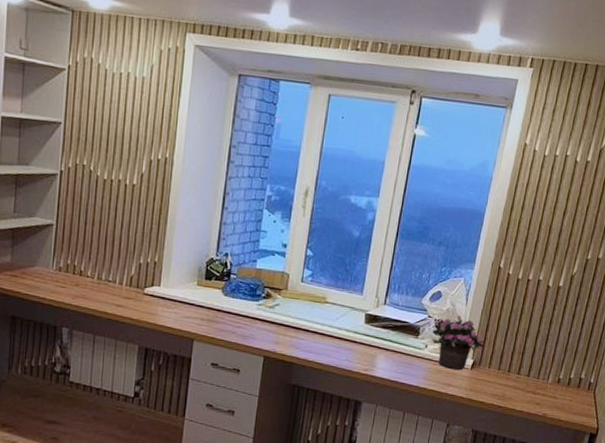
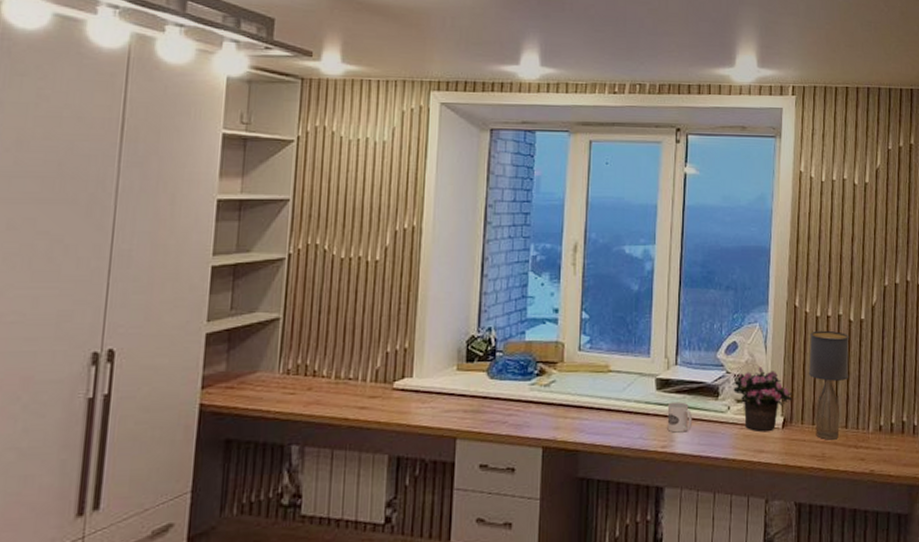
mug: none [370,335,393,361] -> present [667,402,692,433]
table lamp: none [500,291,546,385] -> present [808,330,850,440]

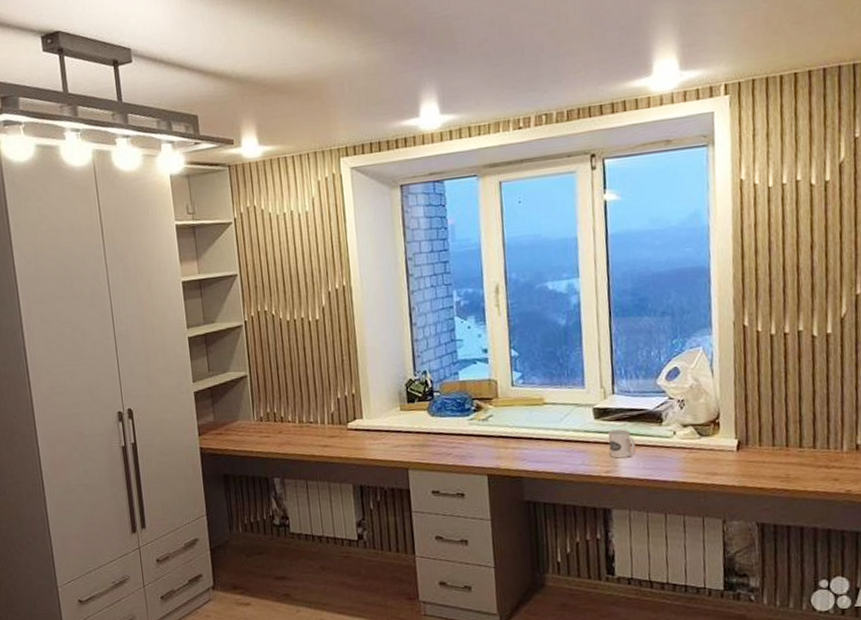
potted flower: present [732,367,793,432] -> none [676,391,748,455]
table lamp: present [808,330,850,440] -> none [764,348,815,461]

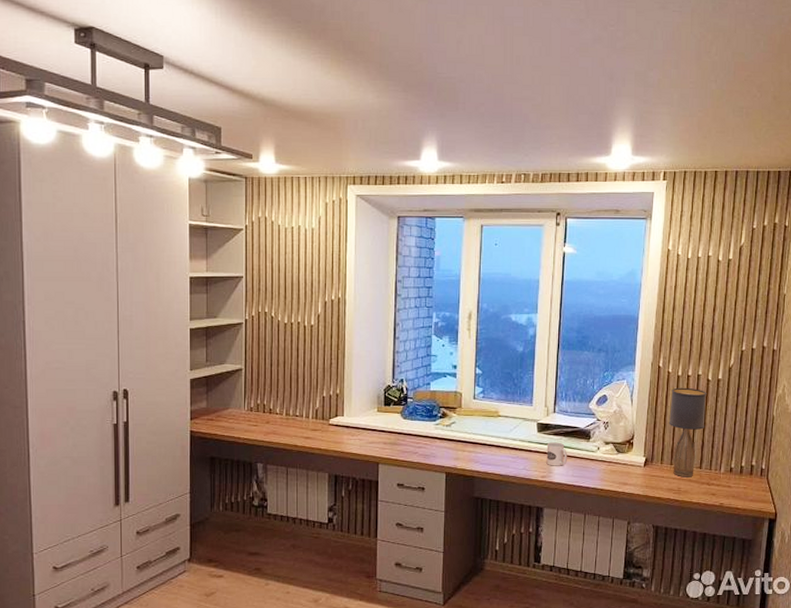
table lamp: none [764,348,815,461] -> present [668,387,707,478]

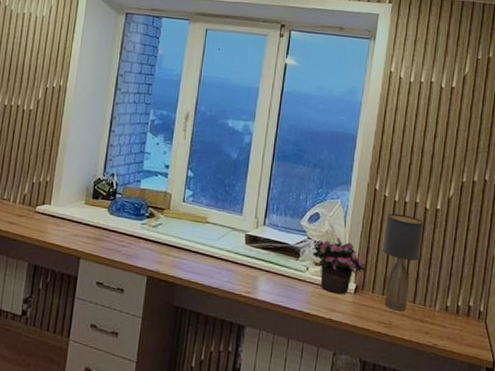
mug: present [546,442,567,466] -> none [252,256,274,283]
potted flower: none [602,416,655,469] -> present [312,237,367,295]

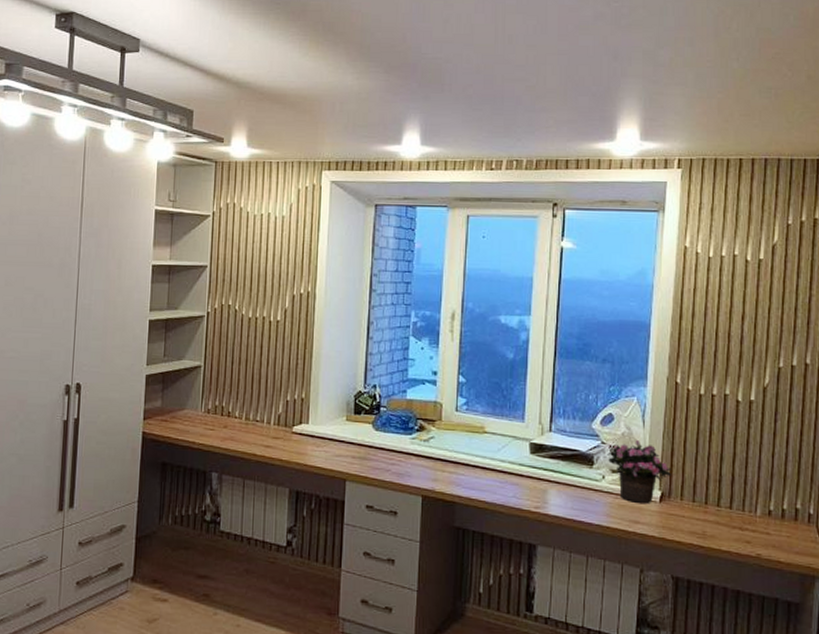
table lamp: present [382,213,424,312] -> none [689,408,737,519]

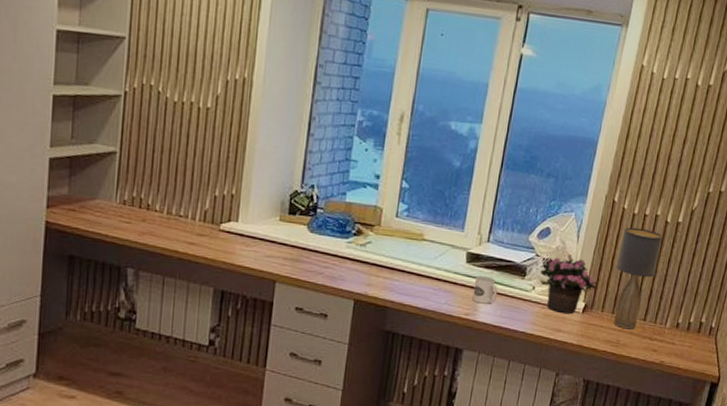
mug: none [540,466,565,496] -> present [472,275,498,304]
table lamp: none [689,408,737,519] -> present [614,227,664,330]

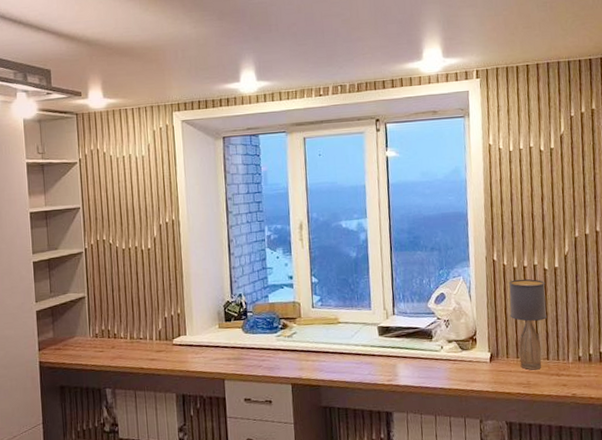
mug: present [472,275,498,304] -> none [389,344,412,369]
potted flower: present [540,254,597,315] -> none [443,313,498,366]

